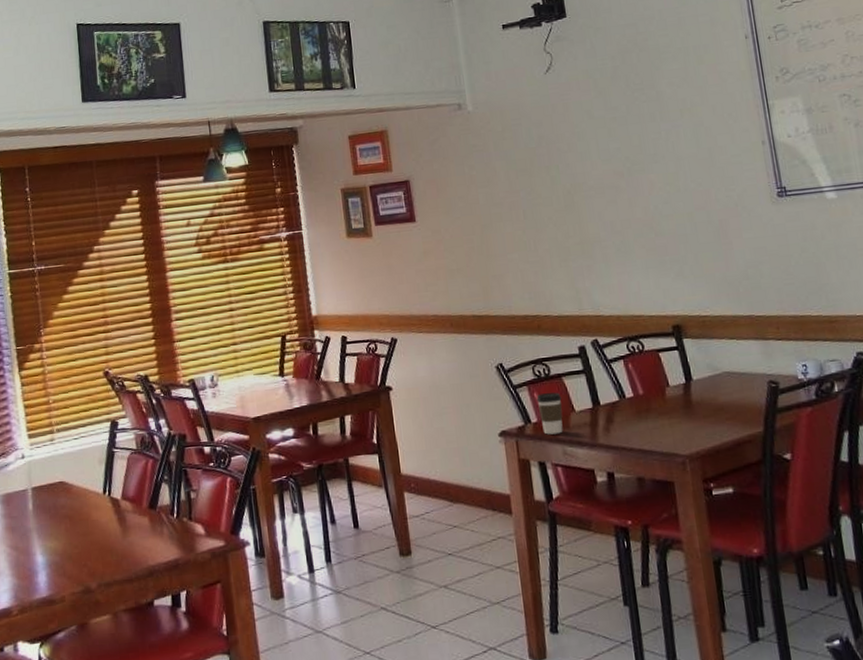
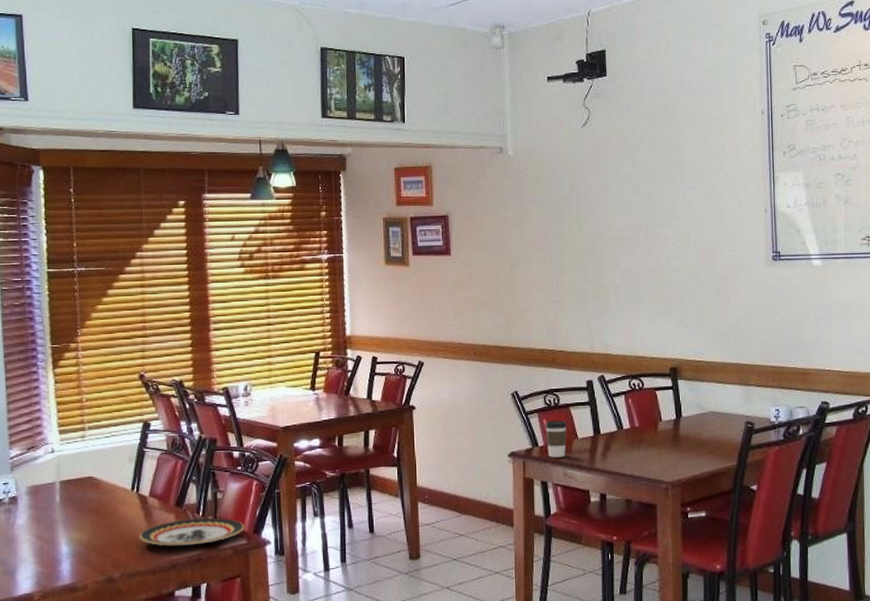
plate: none [113,519,222,552] -> present [139,518,245,546]

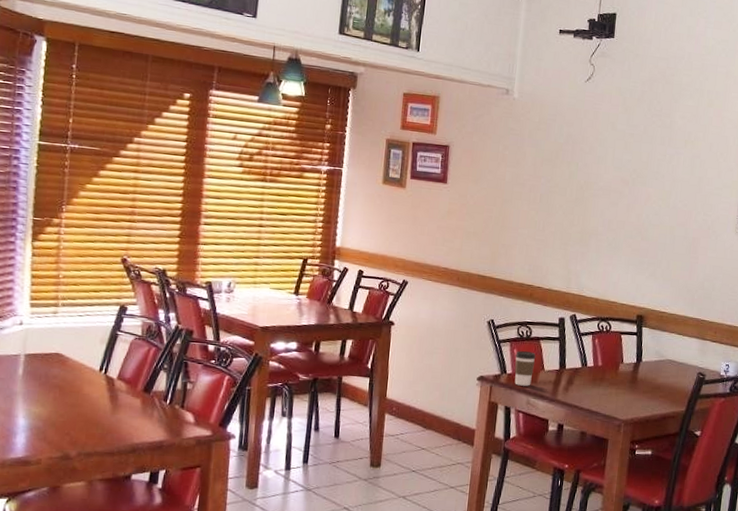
plate: present [139,518,245,546] -> none [101,405,211,432]

